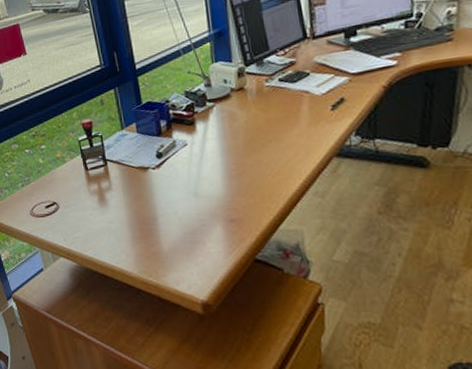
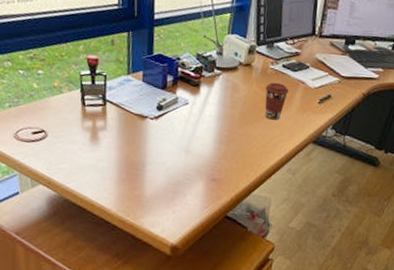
coffee cup: none [265,99,294,142] -> present [265,83,289,120]

